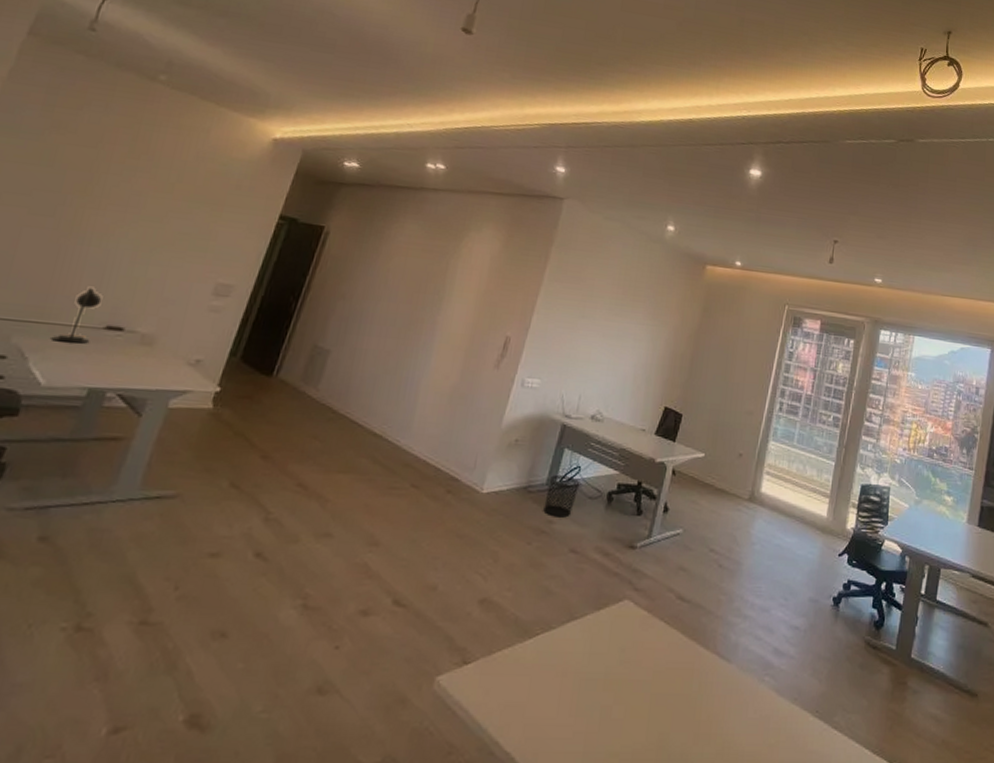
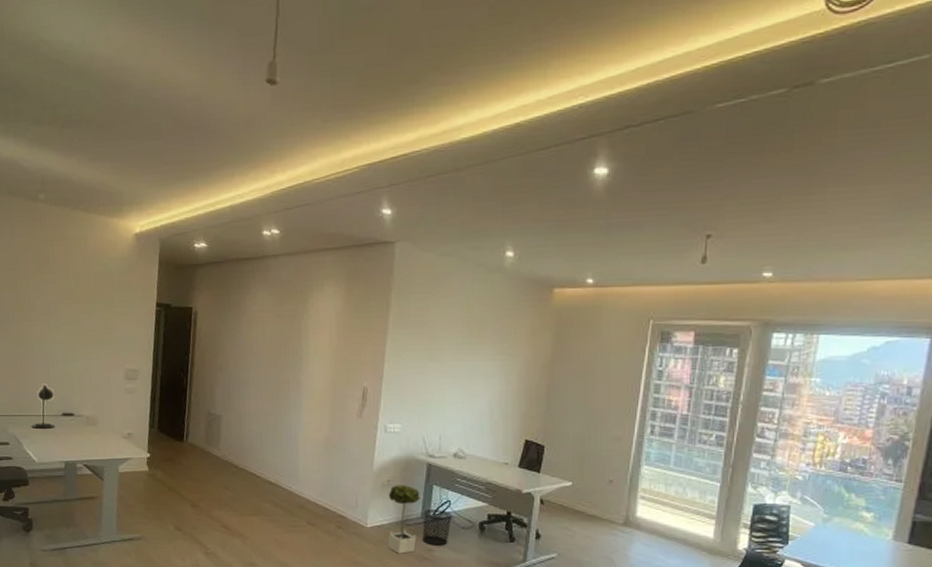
potted tree: none [502,445,549,526] -> present [388,485,420,554]

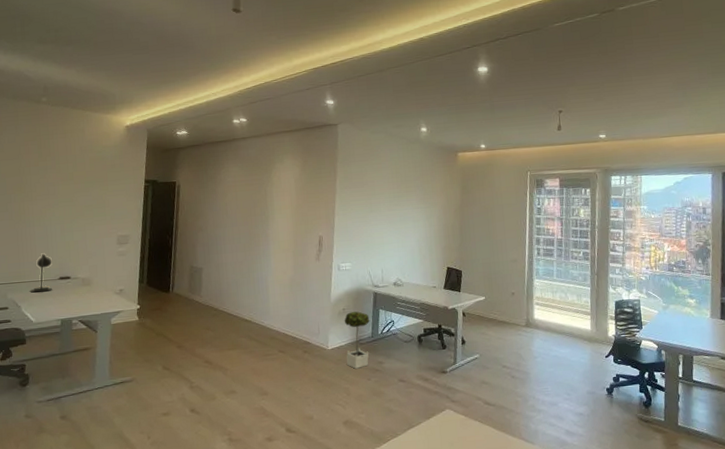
waste bin: present [422,510,452,546] -> none [373,329,396,359]

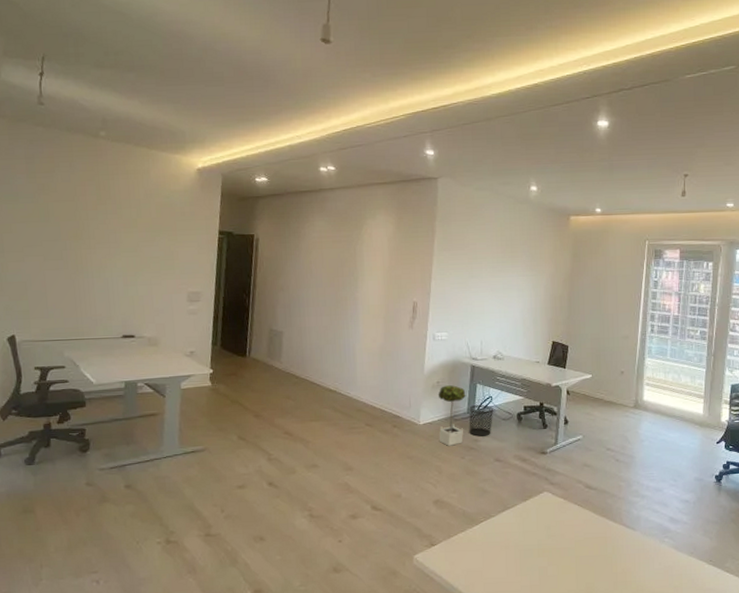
desk lamp: present [30,254,52,293] -> none [89,309,114,352]
waste bin: none [373,329,396,359] -> present [469,405,494,437]

